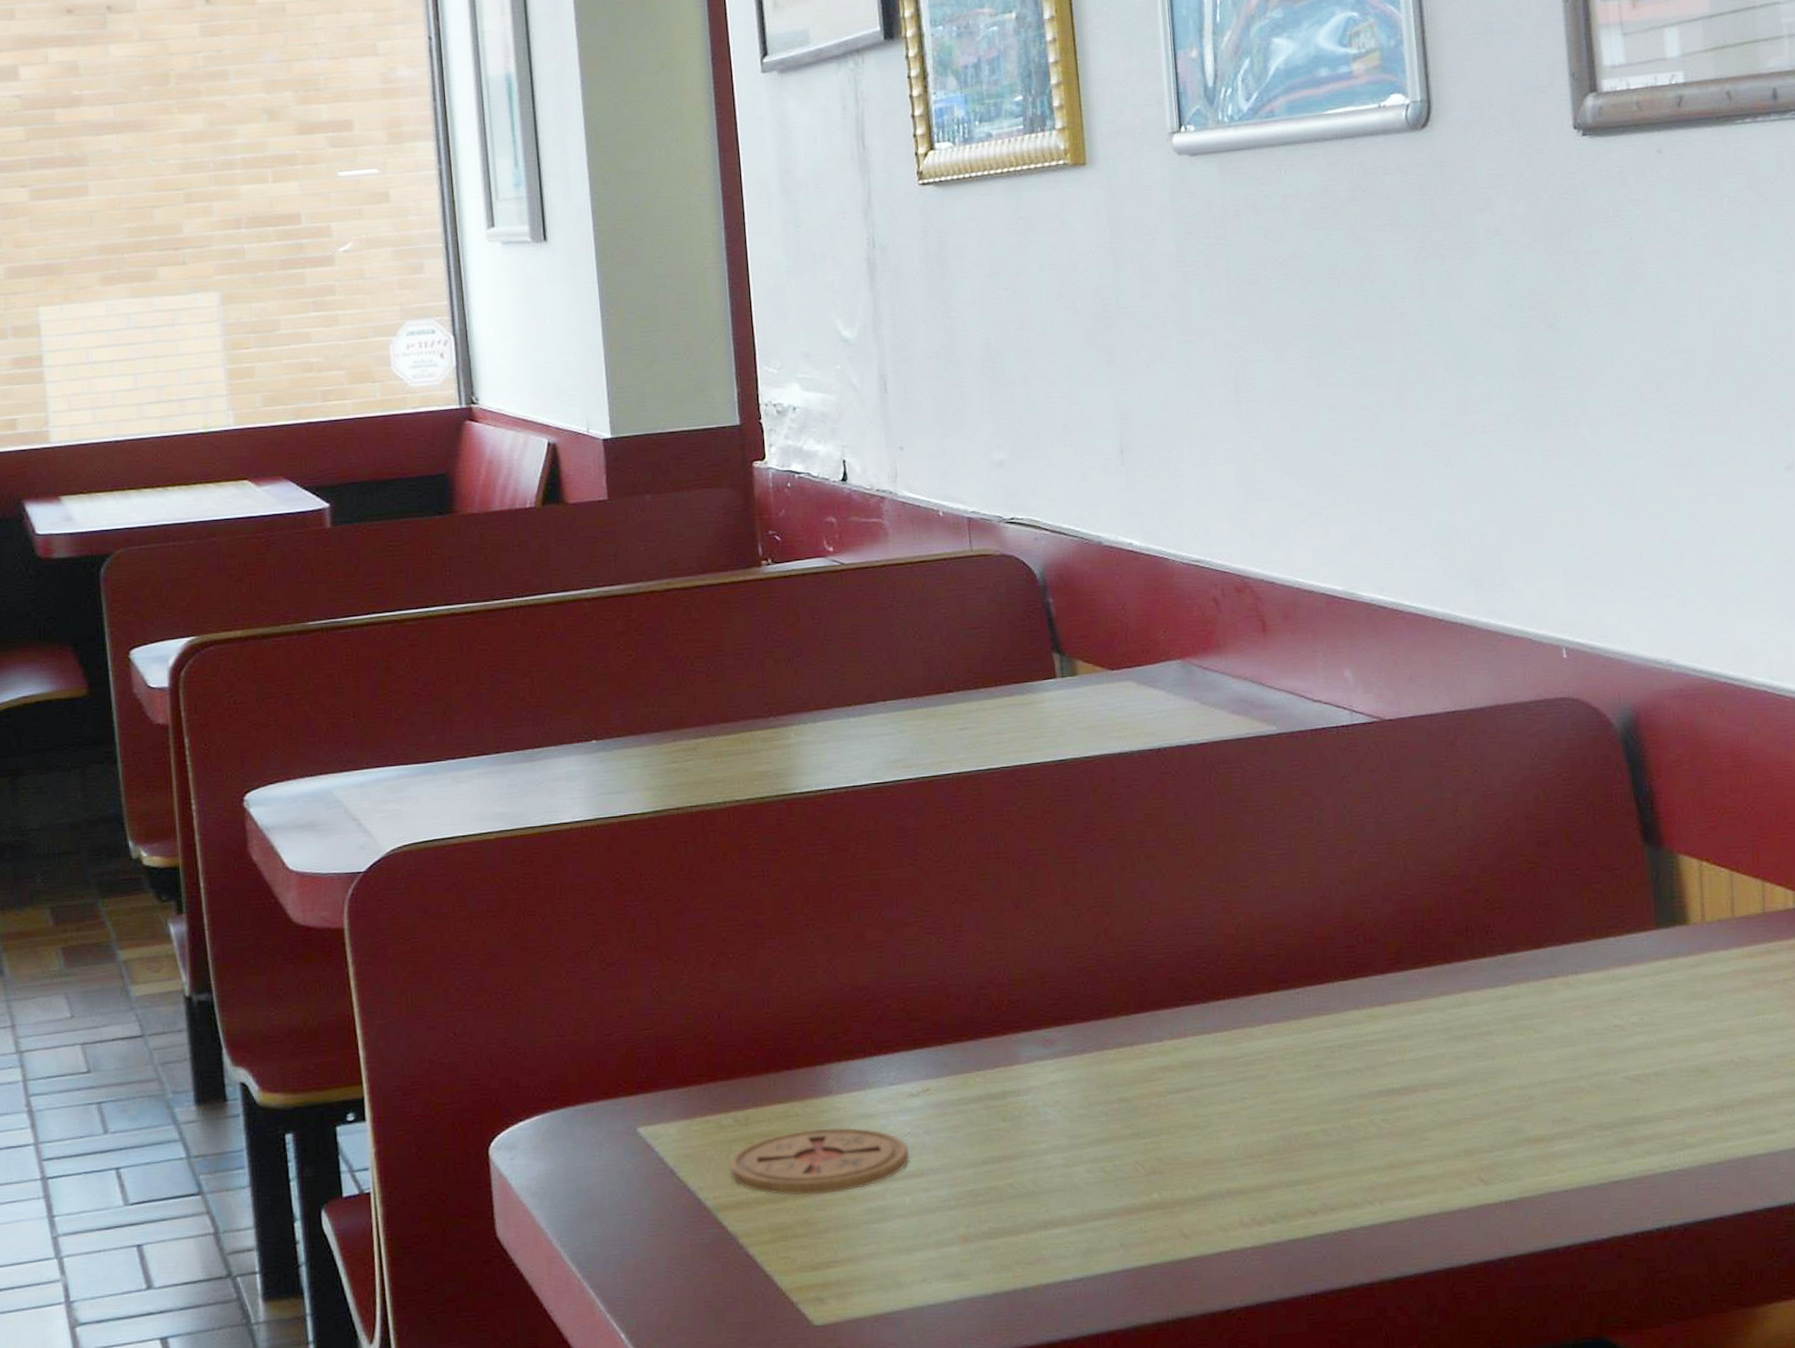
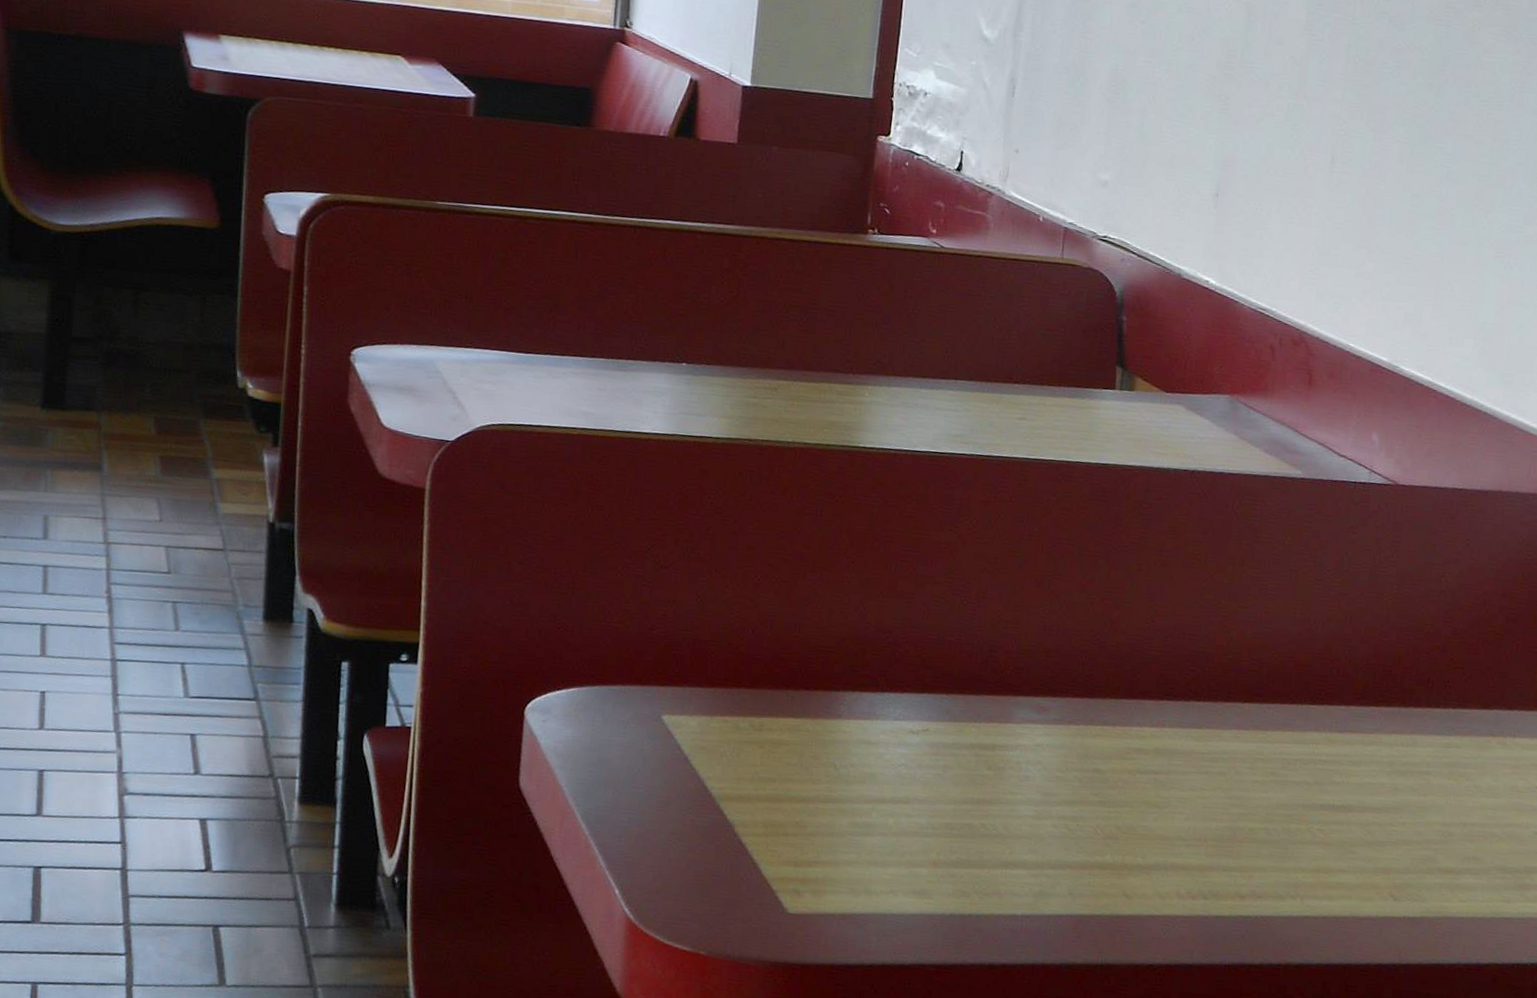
coaster: present [729,1127,910,1196] -> none [737,744,901,804]

